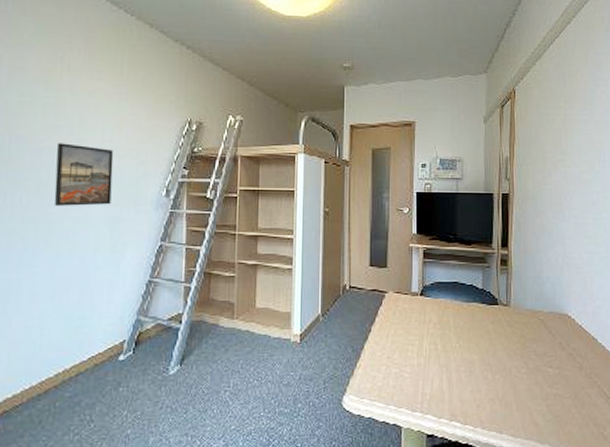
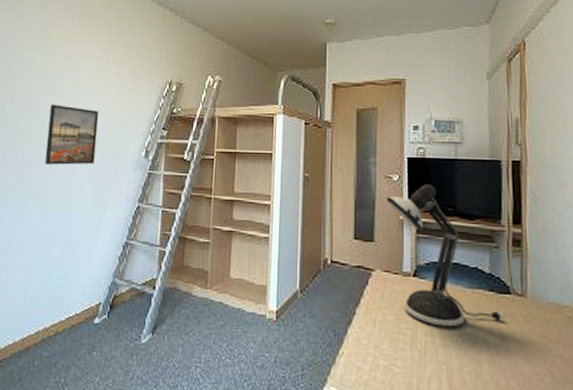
desk lamp: none [398,215,494,336] -> present [386,184,506,327]

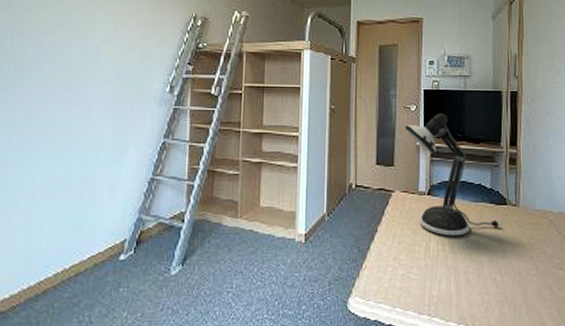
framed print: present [44,104,99,165] -> none [56,38,118,102]

